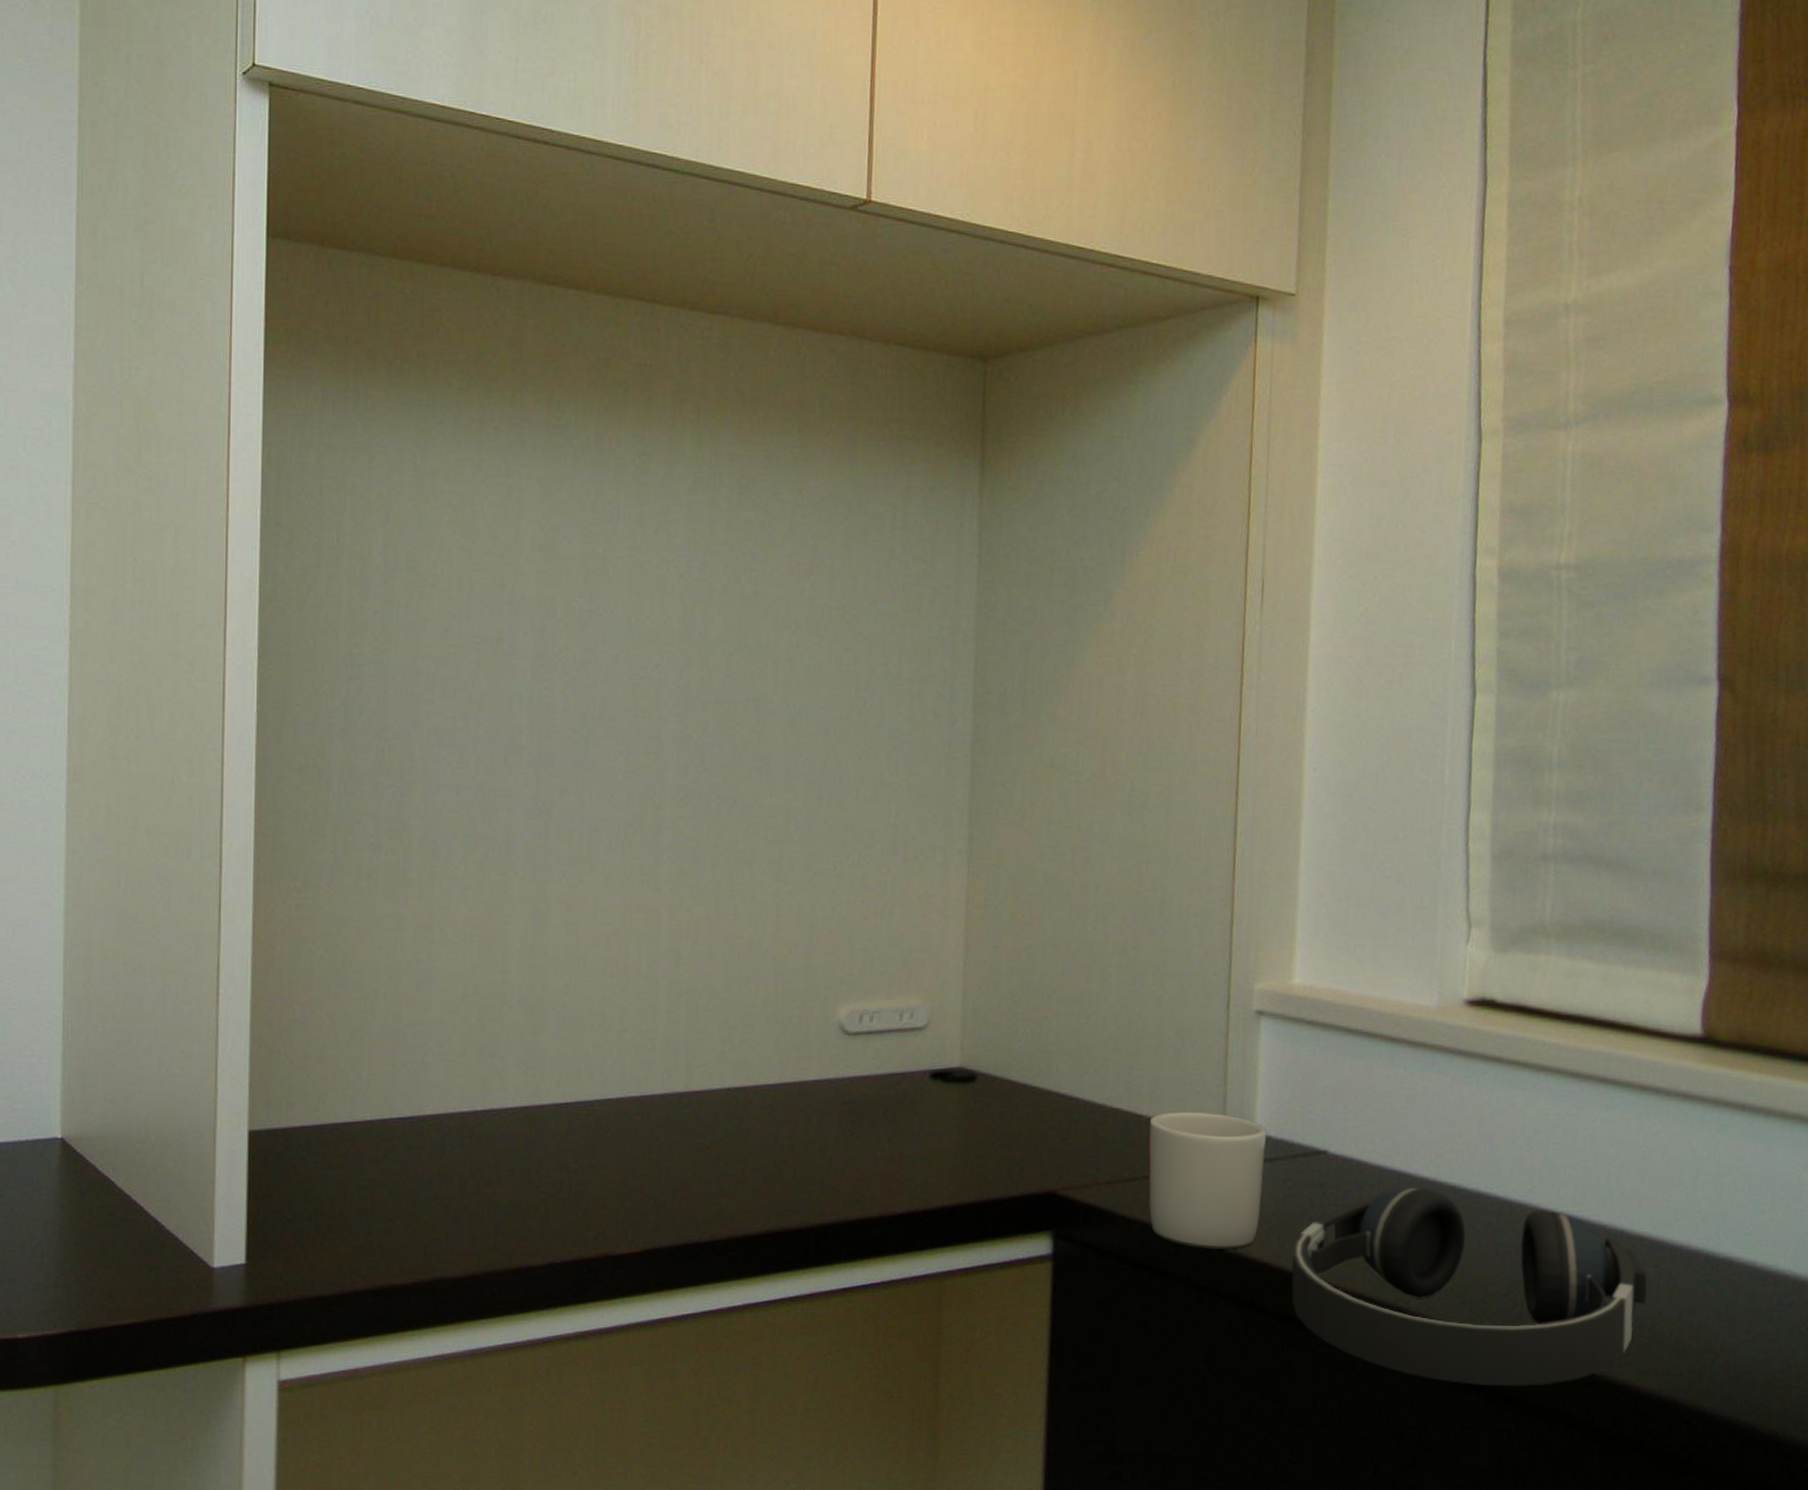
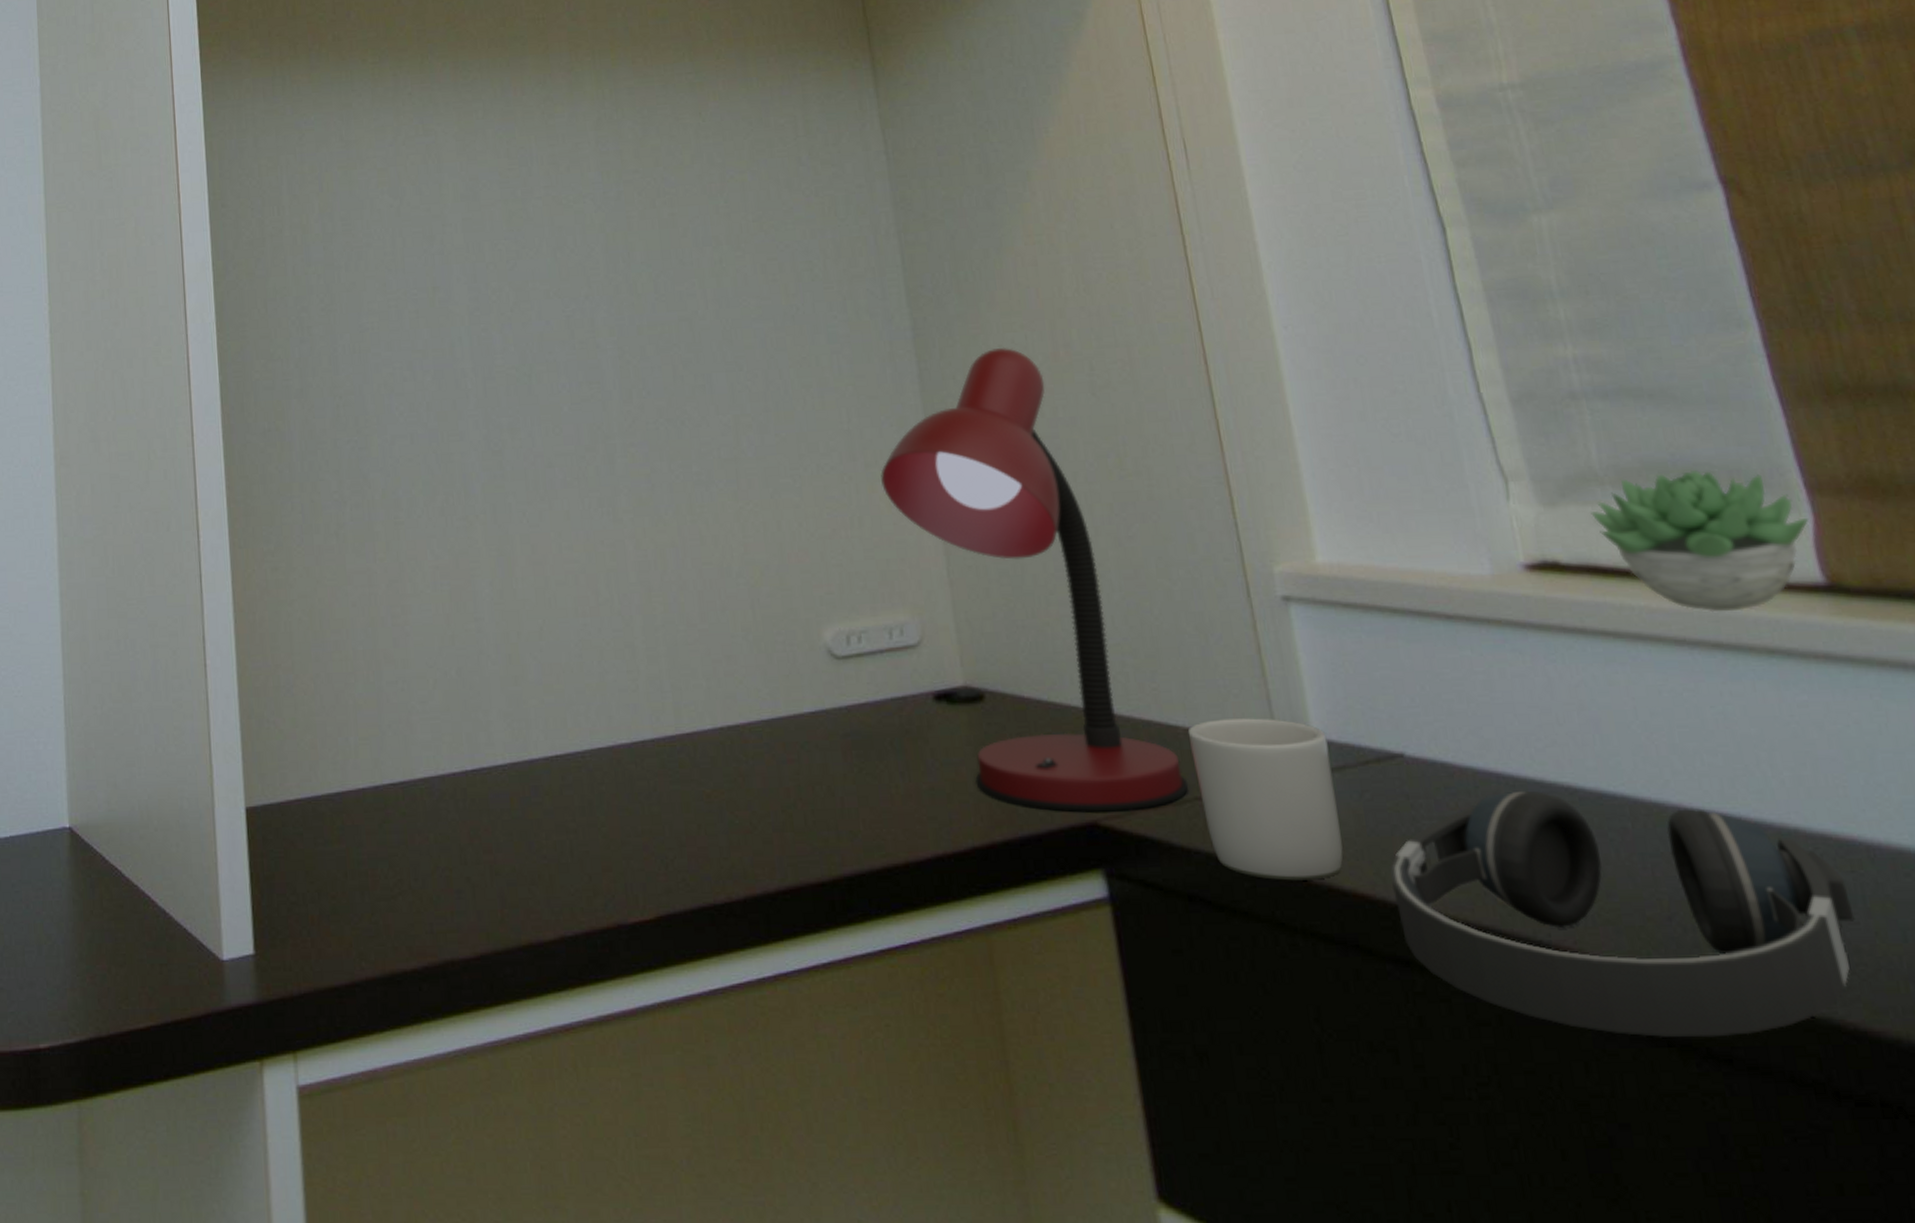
desk lamp: none [917,760,1141,1184] -> present [880,347,1189,813]
succulent plant: none [1532,931,1705,1053] -> present [1590,469,1810,613]

